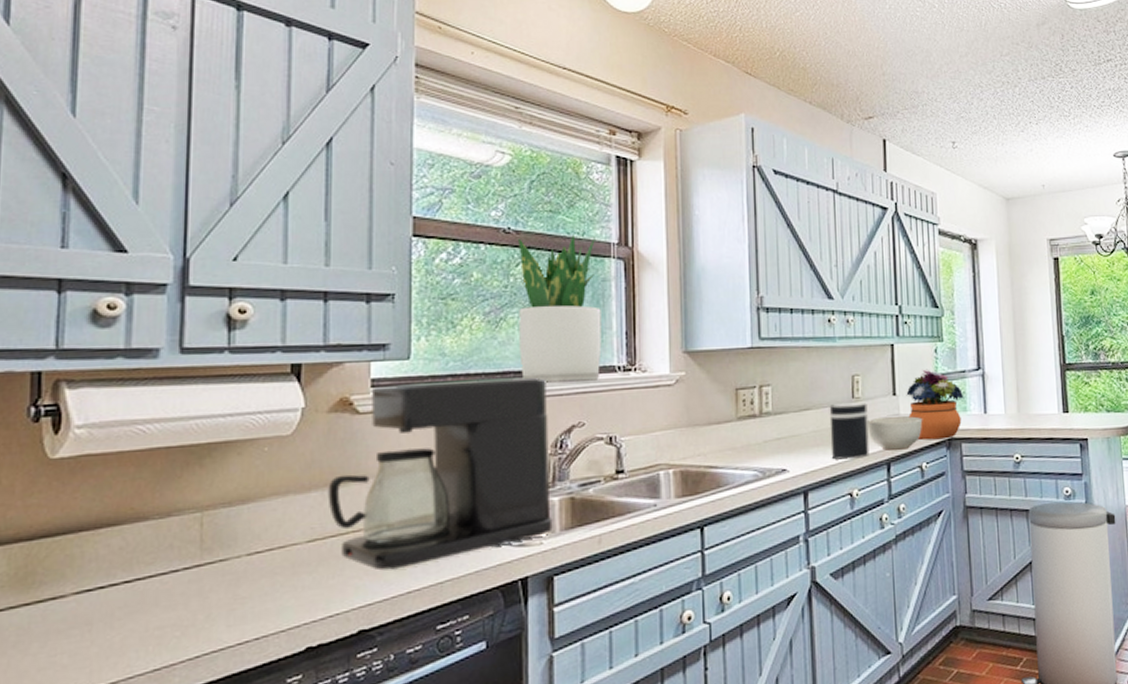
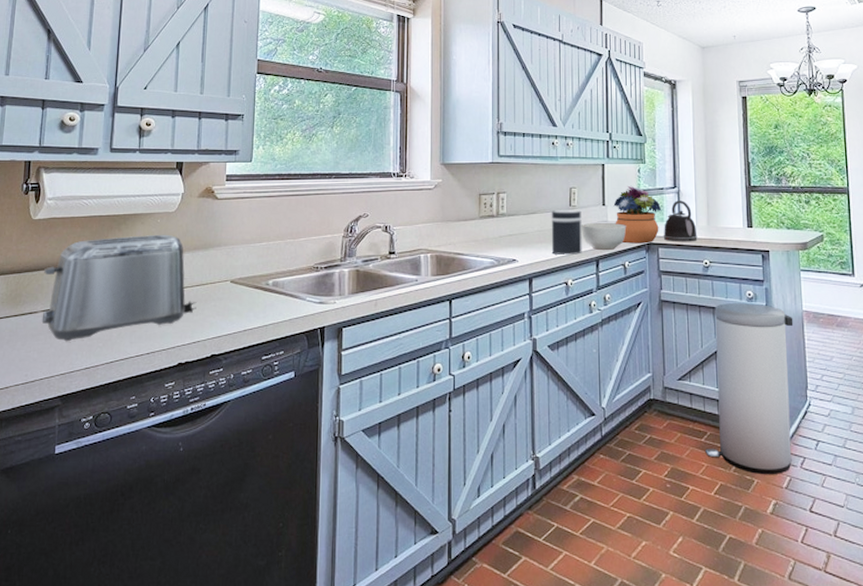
toaster: none [73,467,332,635] -> present [41,234,197,342]
coffee maker: present [327,377,553,571] -> none [195,178,343,313]
planter: present [518,234,602,384] -> none [325,73,383,184]
kettle: none [966,384,1007,436] -> present [663,200,698,242]

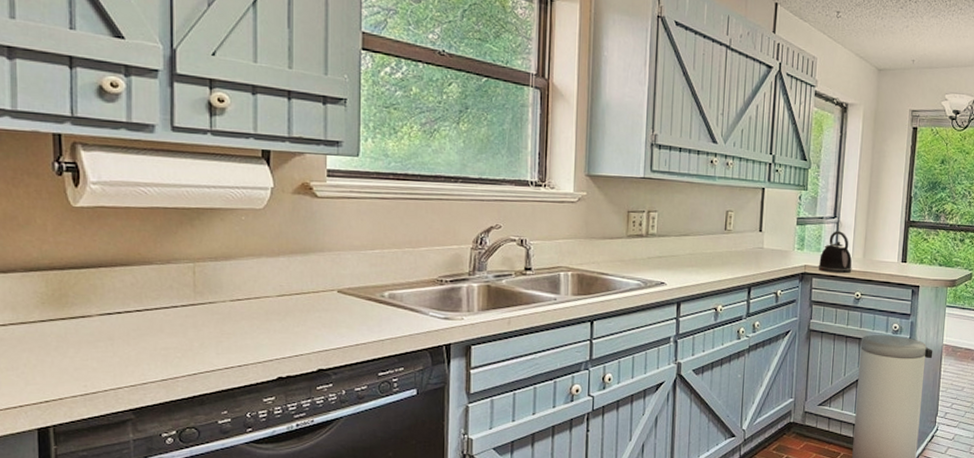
toaster: present [41,234,197,342] -> none [96,233,297,351]
cylinder: present [551,209,582,255] -> none [702,232,737,281]
bowl: present [581,222,627,251] -> none [735,249,782,279]
flower arrangement: present [613,185,662,244] -> none [770,212,820,273]

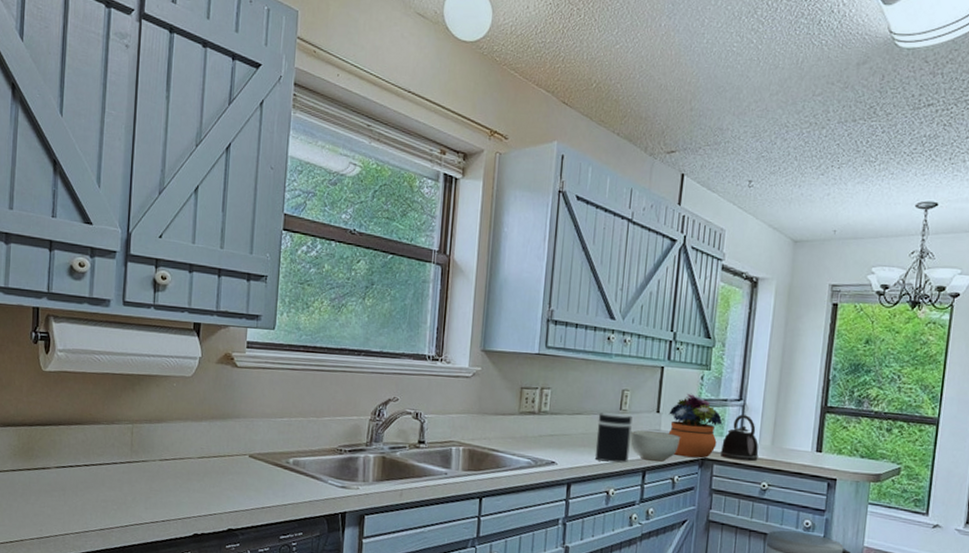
cylinder: none [702,232,737,281] -> present [594,412,632,463]
bowl: none [735,249,782,279] -> present [629,430,681,463]
flower arrangement: none [770,212,820,273] -> present [668,393,723,459]

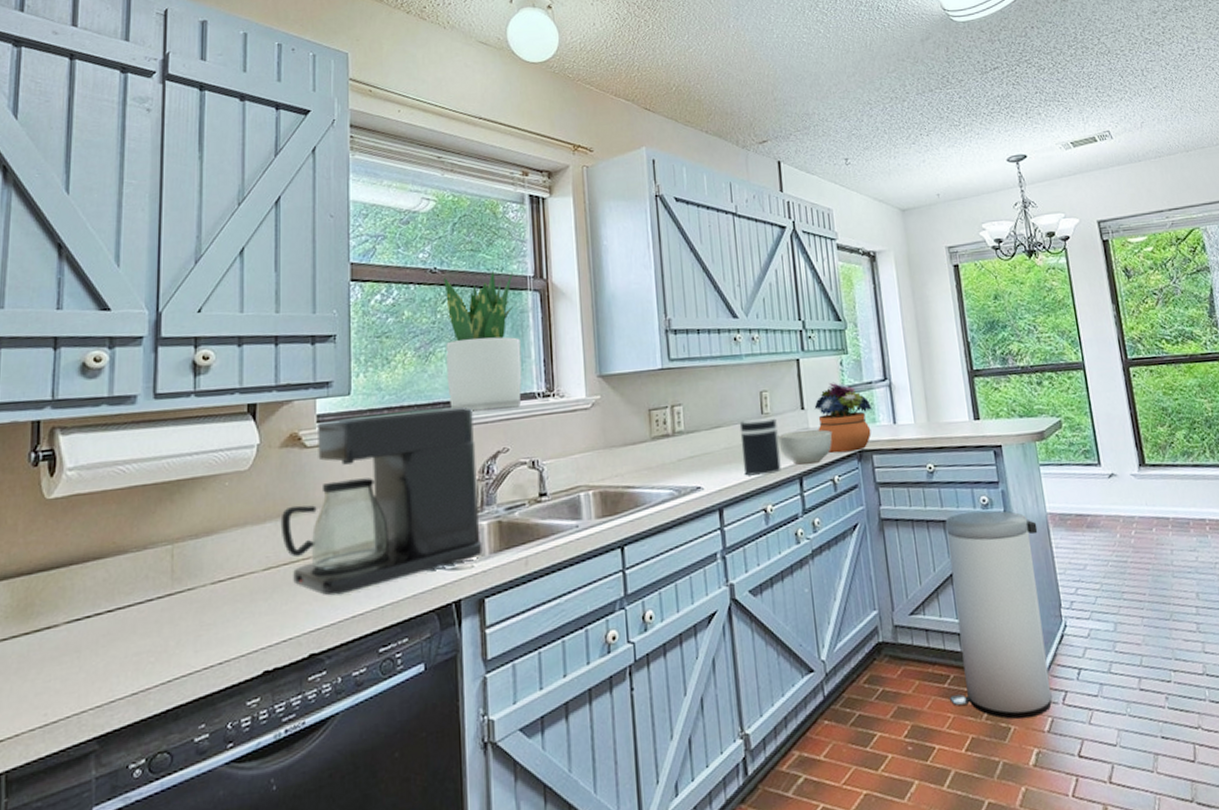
coffee maker: none [213,348,372,489] -> present [280,406,483,596]
planter: none [354,239,422,366] -> present [444,270,522,412]
kettle: present [720,414,759,462] -> none [876,394,918,447]

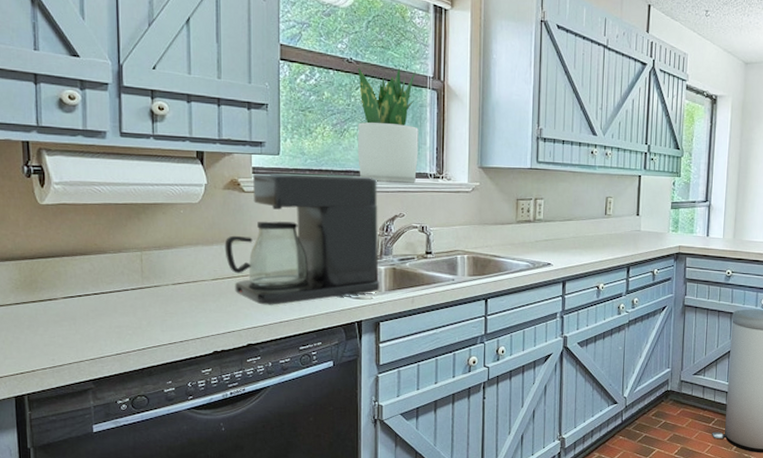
cylinder: present [739,417,781,476] -> none [585,217,616,261]
bowl: present [777,429,833,466] -> none [614,231,658,259]
flower arrangement: present [814,382,873,454] -> none [647,197,693,253]

